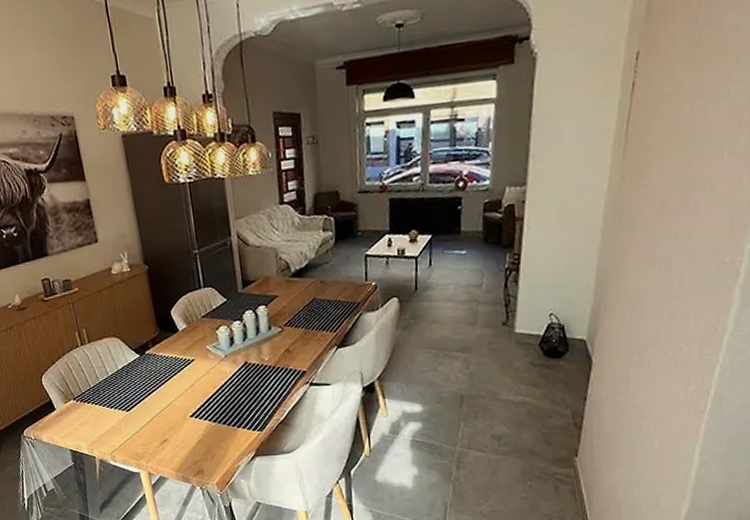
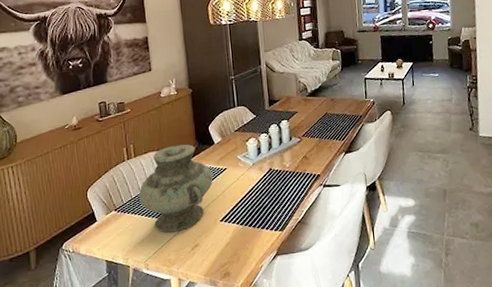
vase: none [97,330,180,426] -> present [139,144,213,233]

